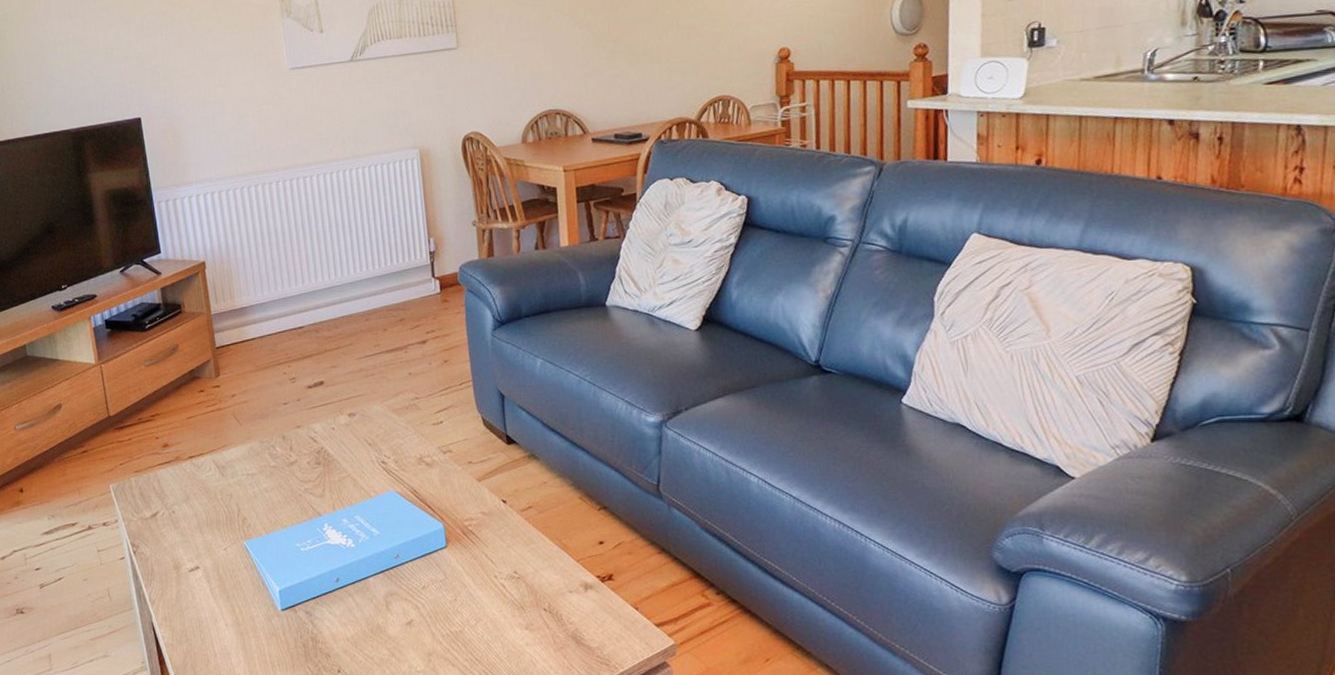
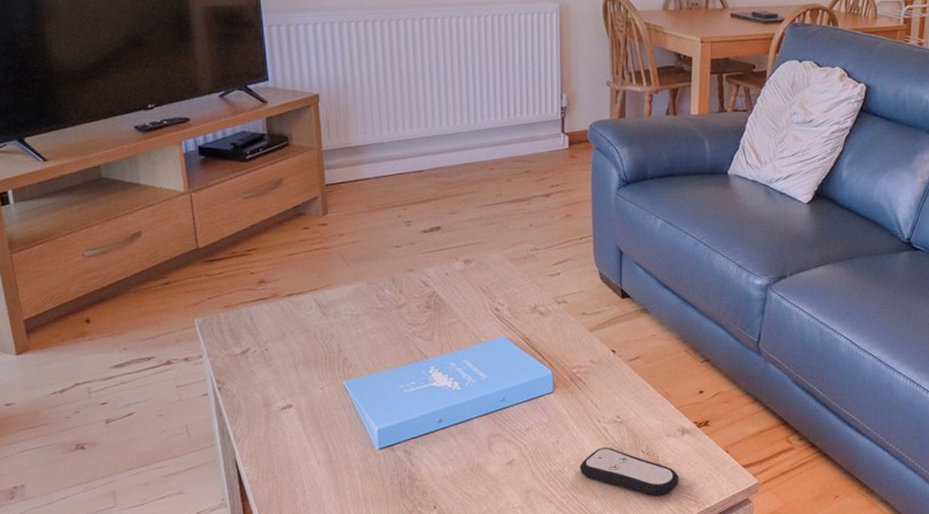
remote control: none [480,606,587,660] -> present [579,448,680,497]

